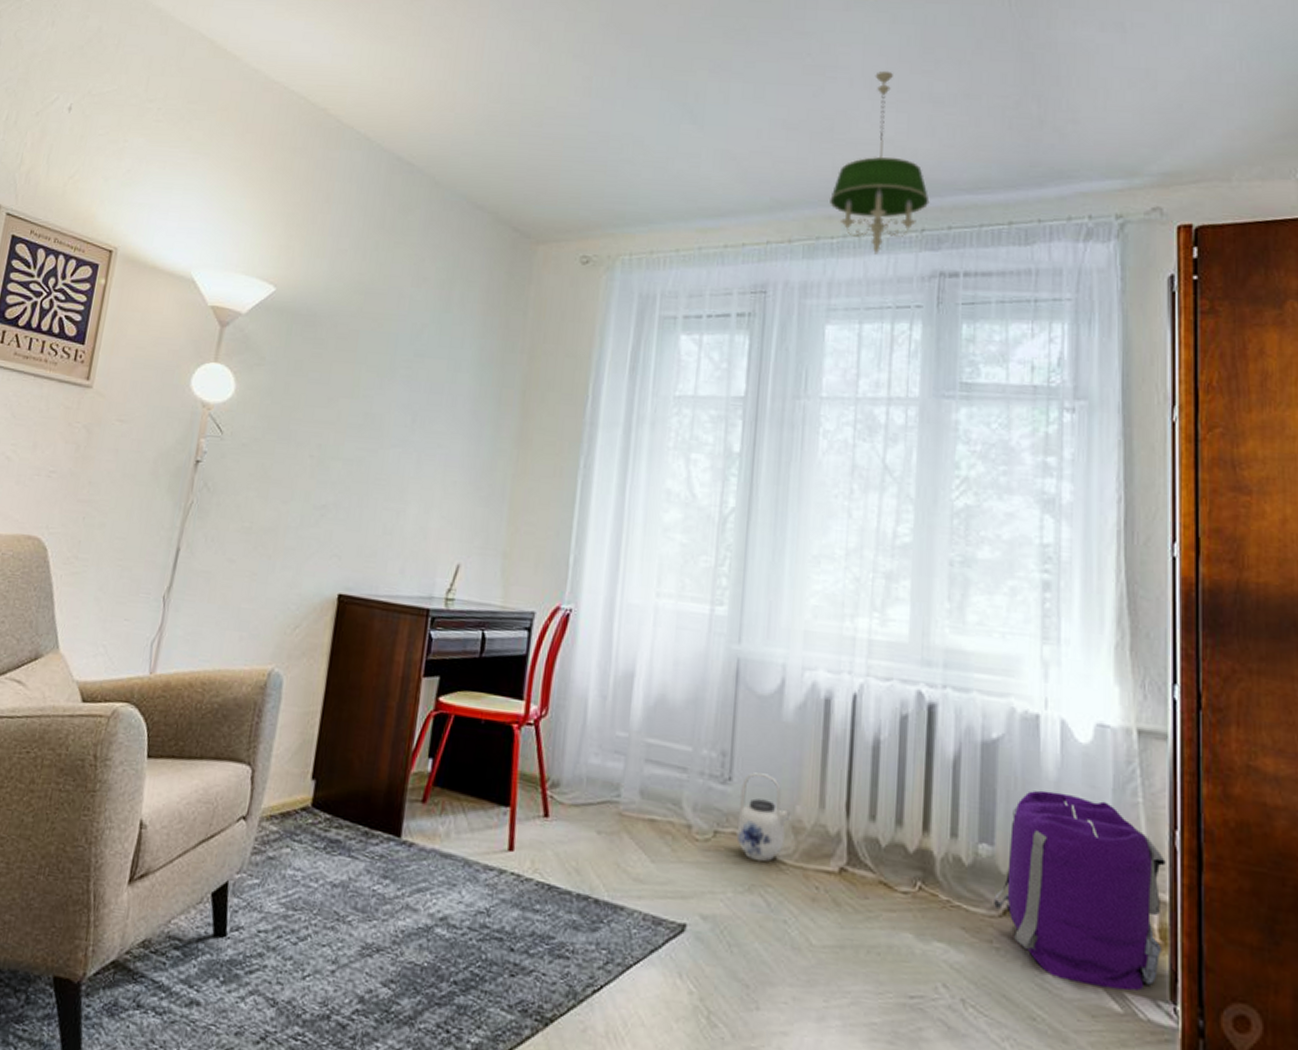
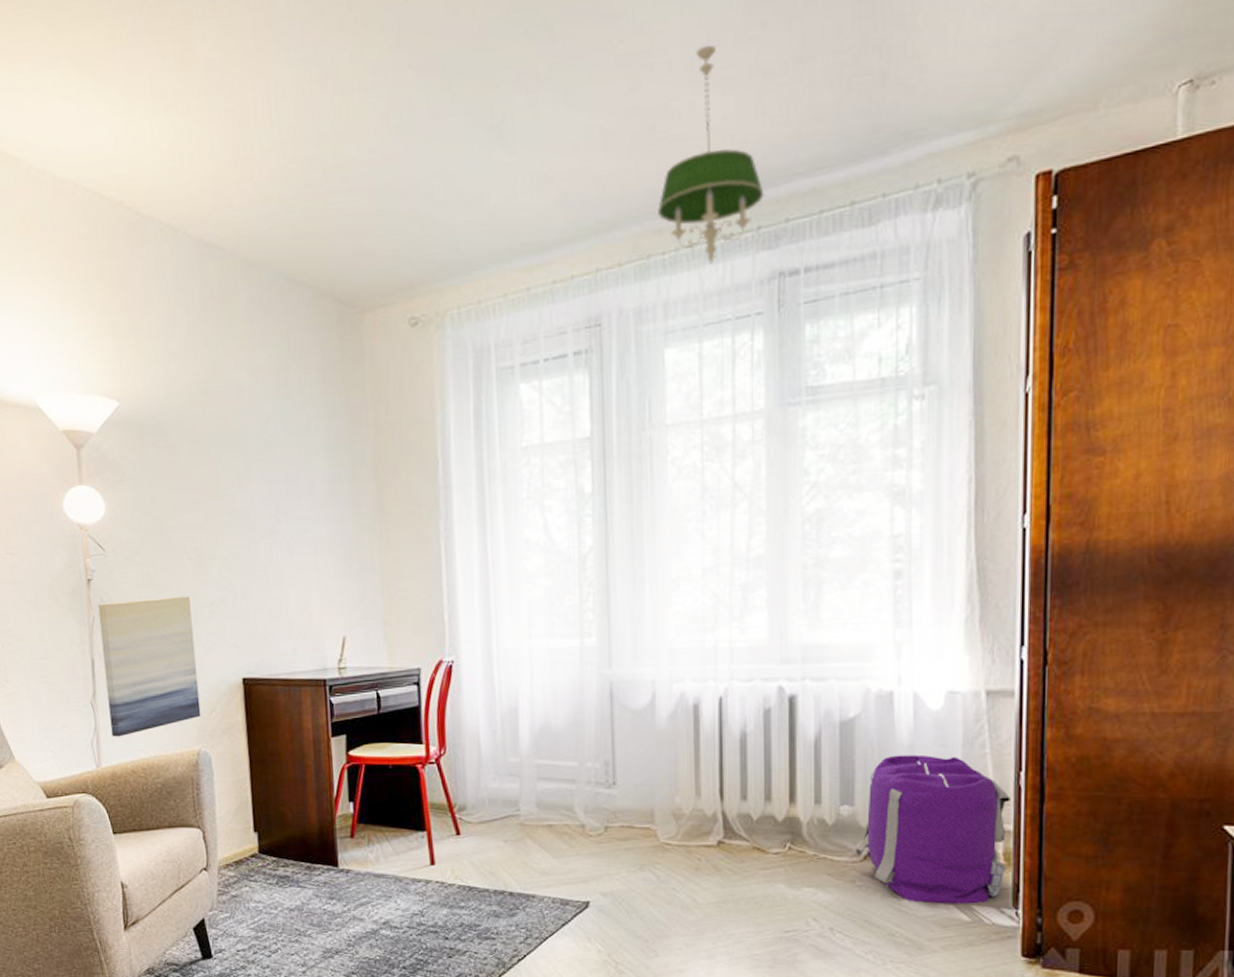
wall art: none [177,488,302,642] -> present [98,596,201,737]
teapot: present [736,772,793,862] -> none [624,775,673,846]

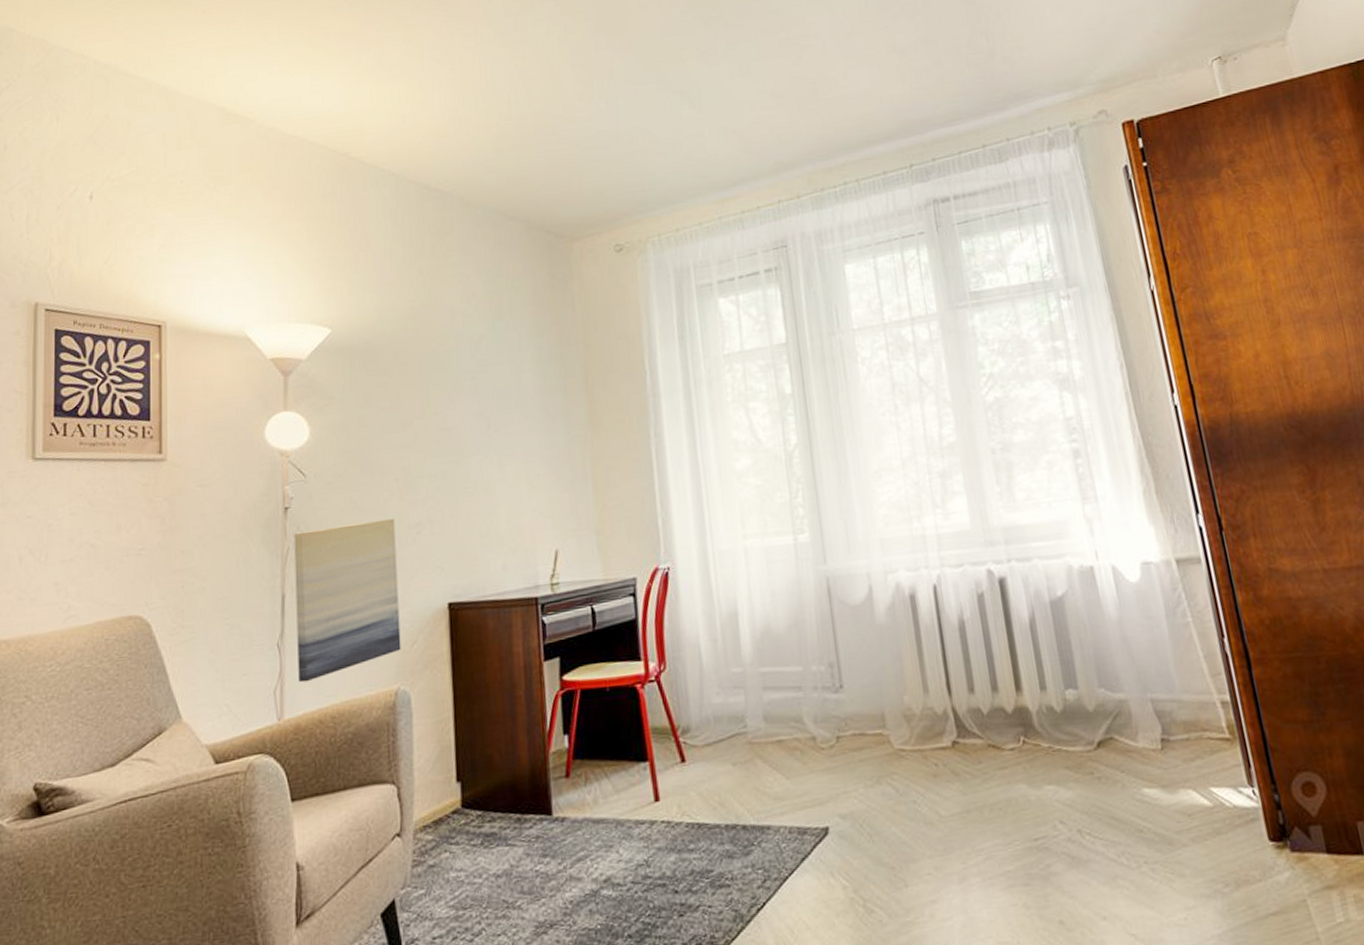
chandelier: present [658,44,764,264] -> none [826,32,912,195]
backpack: present [856,754,1011,904] -> none [1087,628,1234,791]

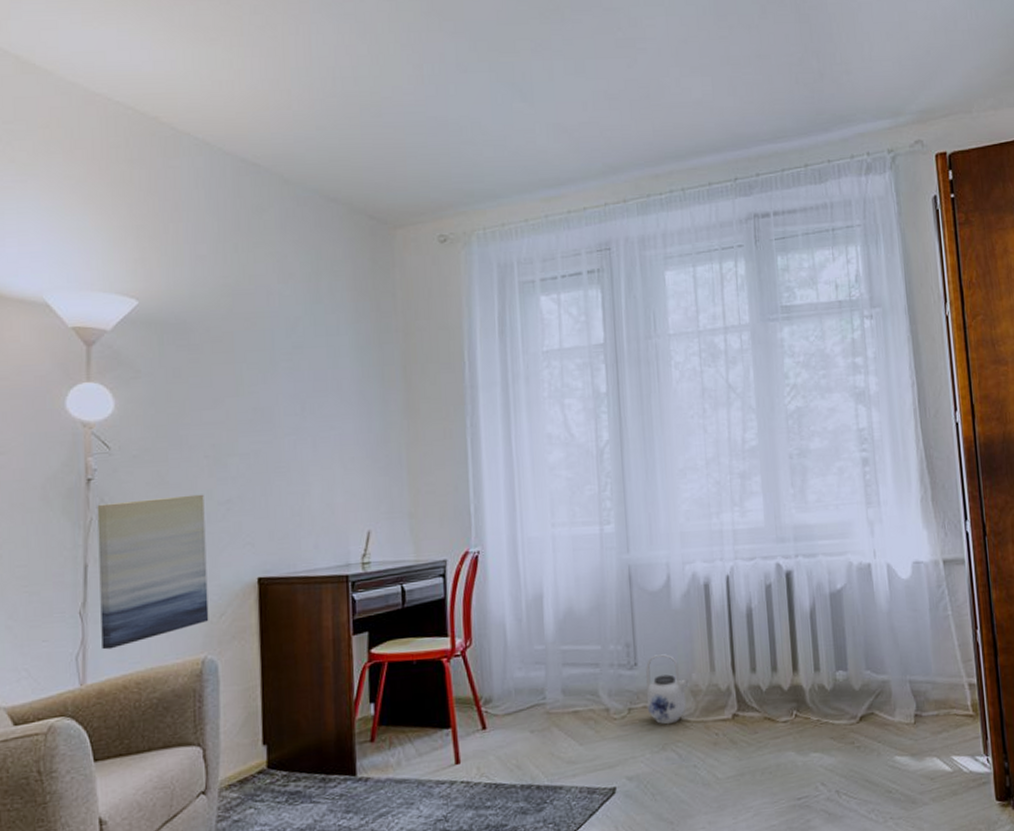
teapot: none [852,674,903,754] -> present [646,654,690,725]

